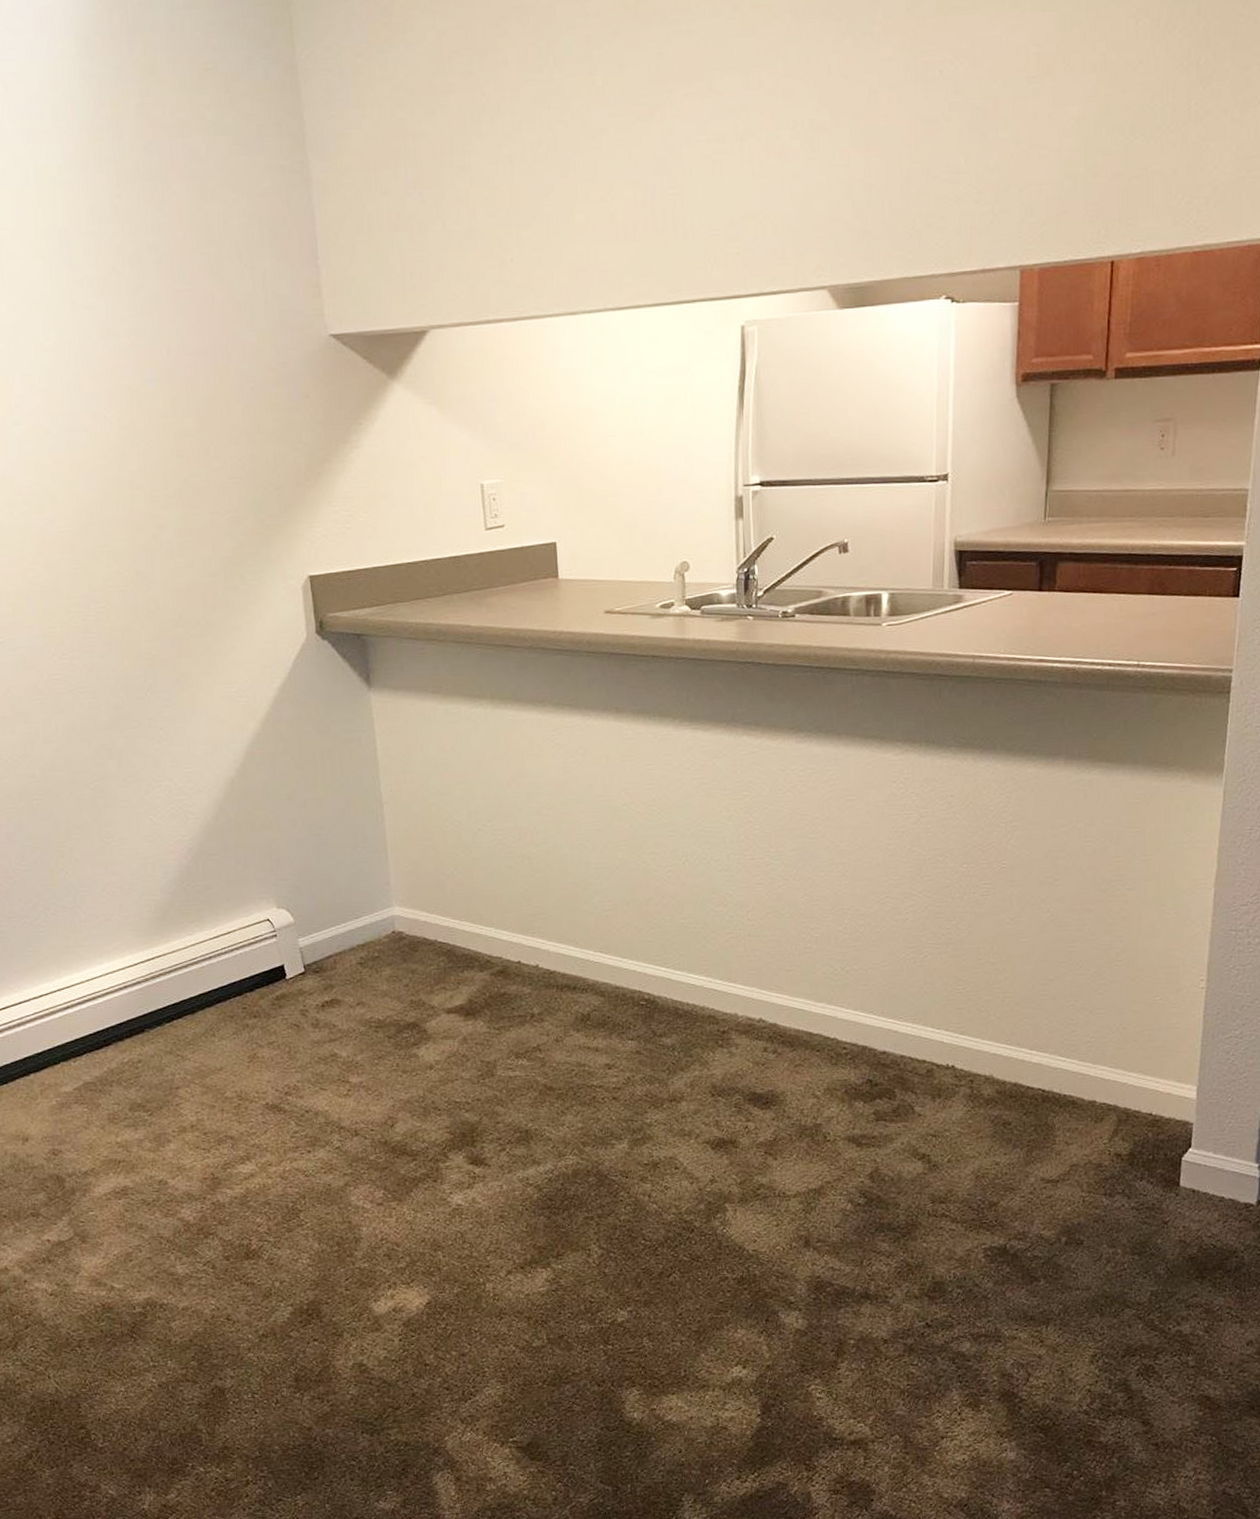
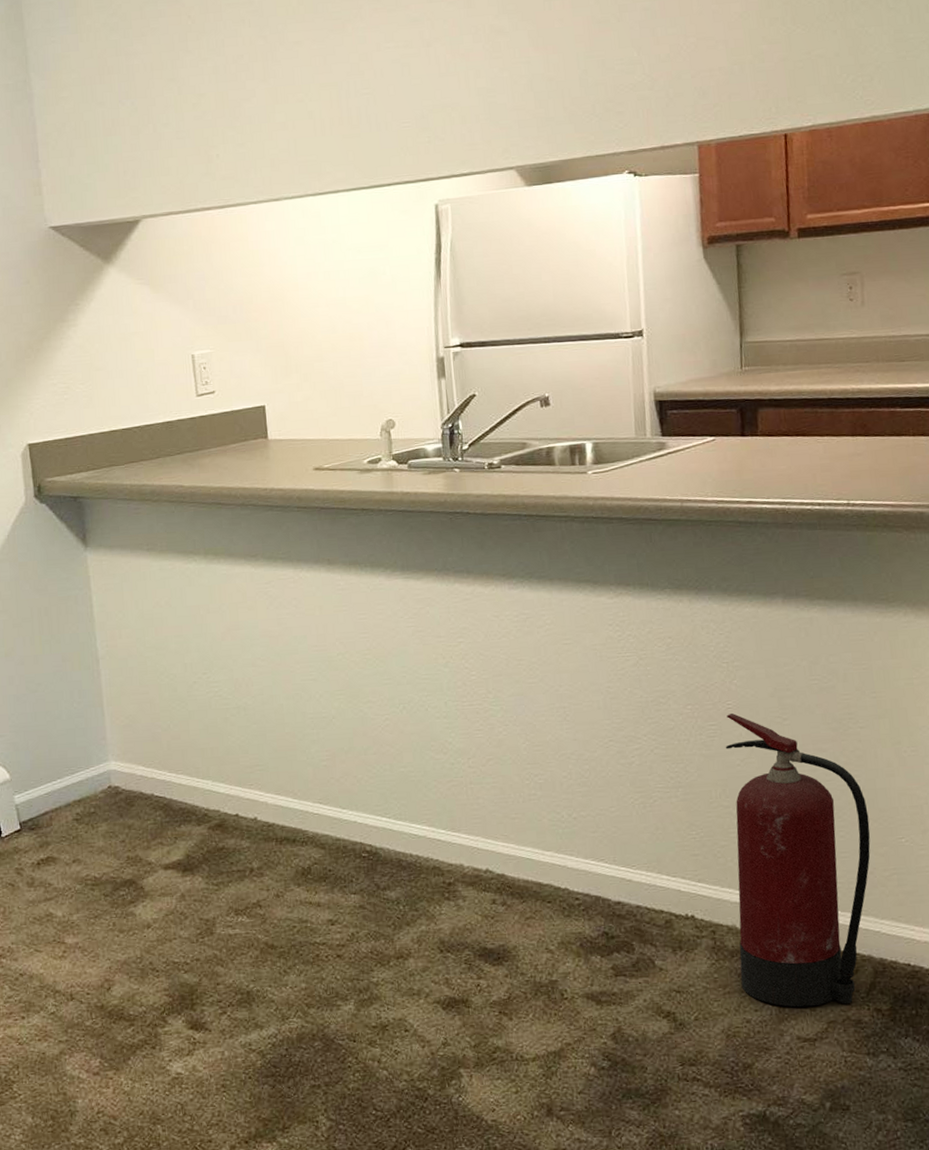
fire extinguisher: none [993,873,1127,1152] -> present [725,713,871,1008]

